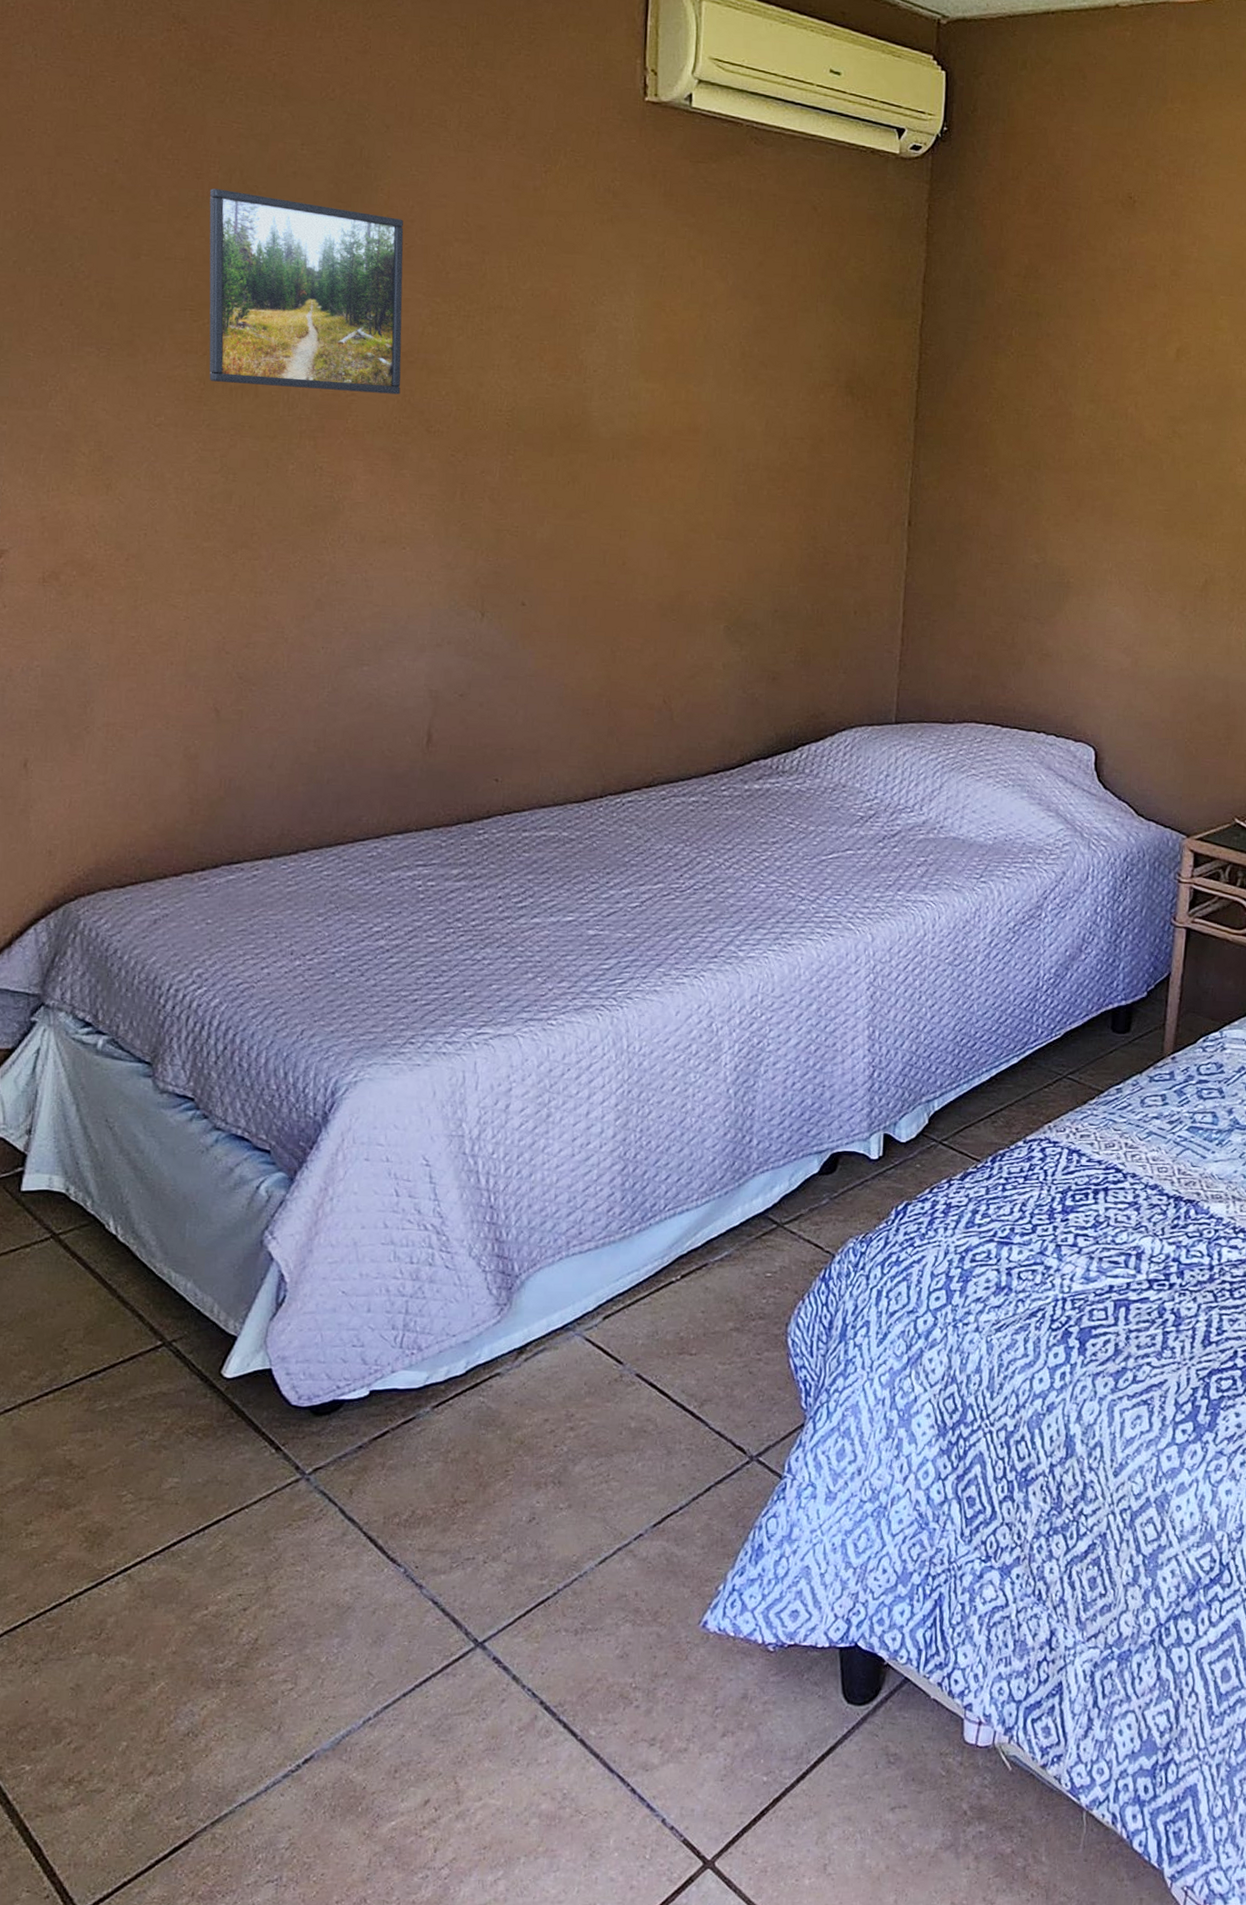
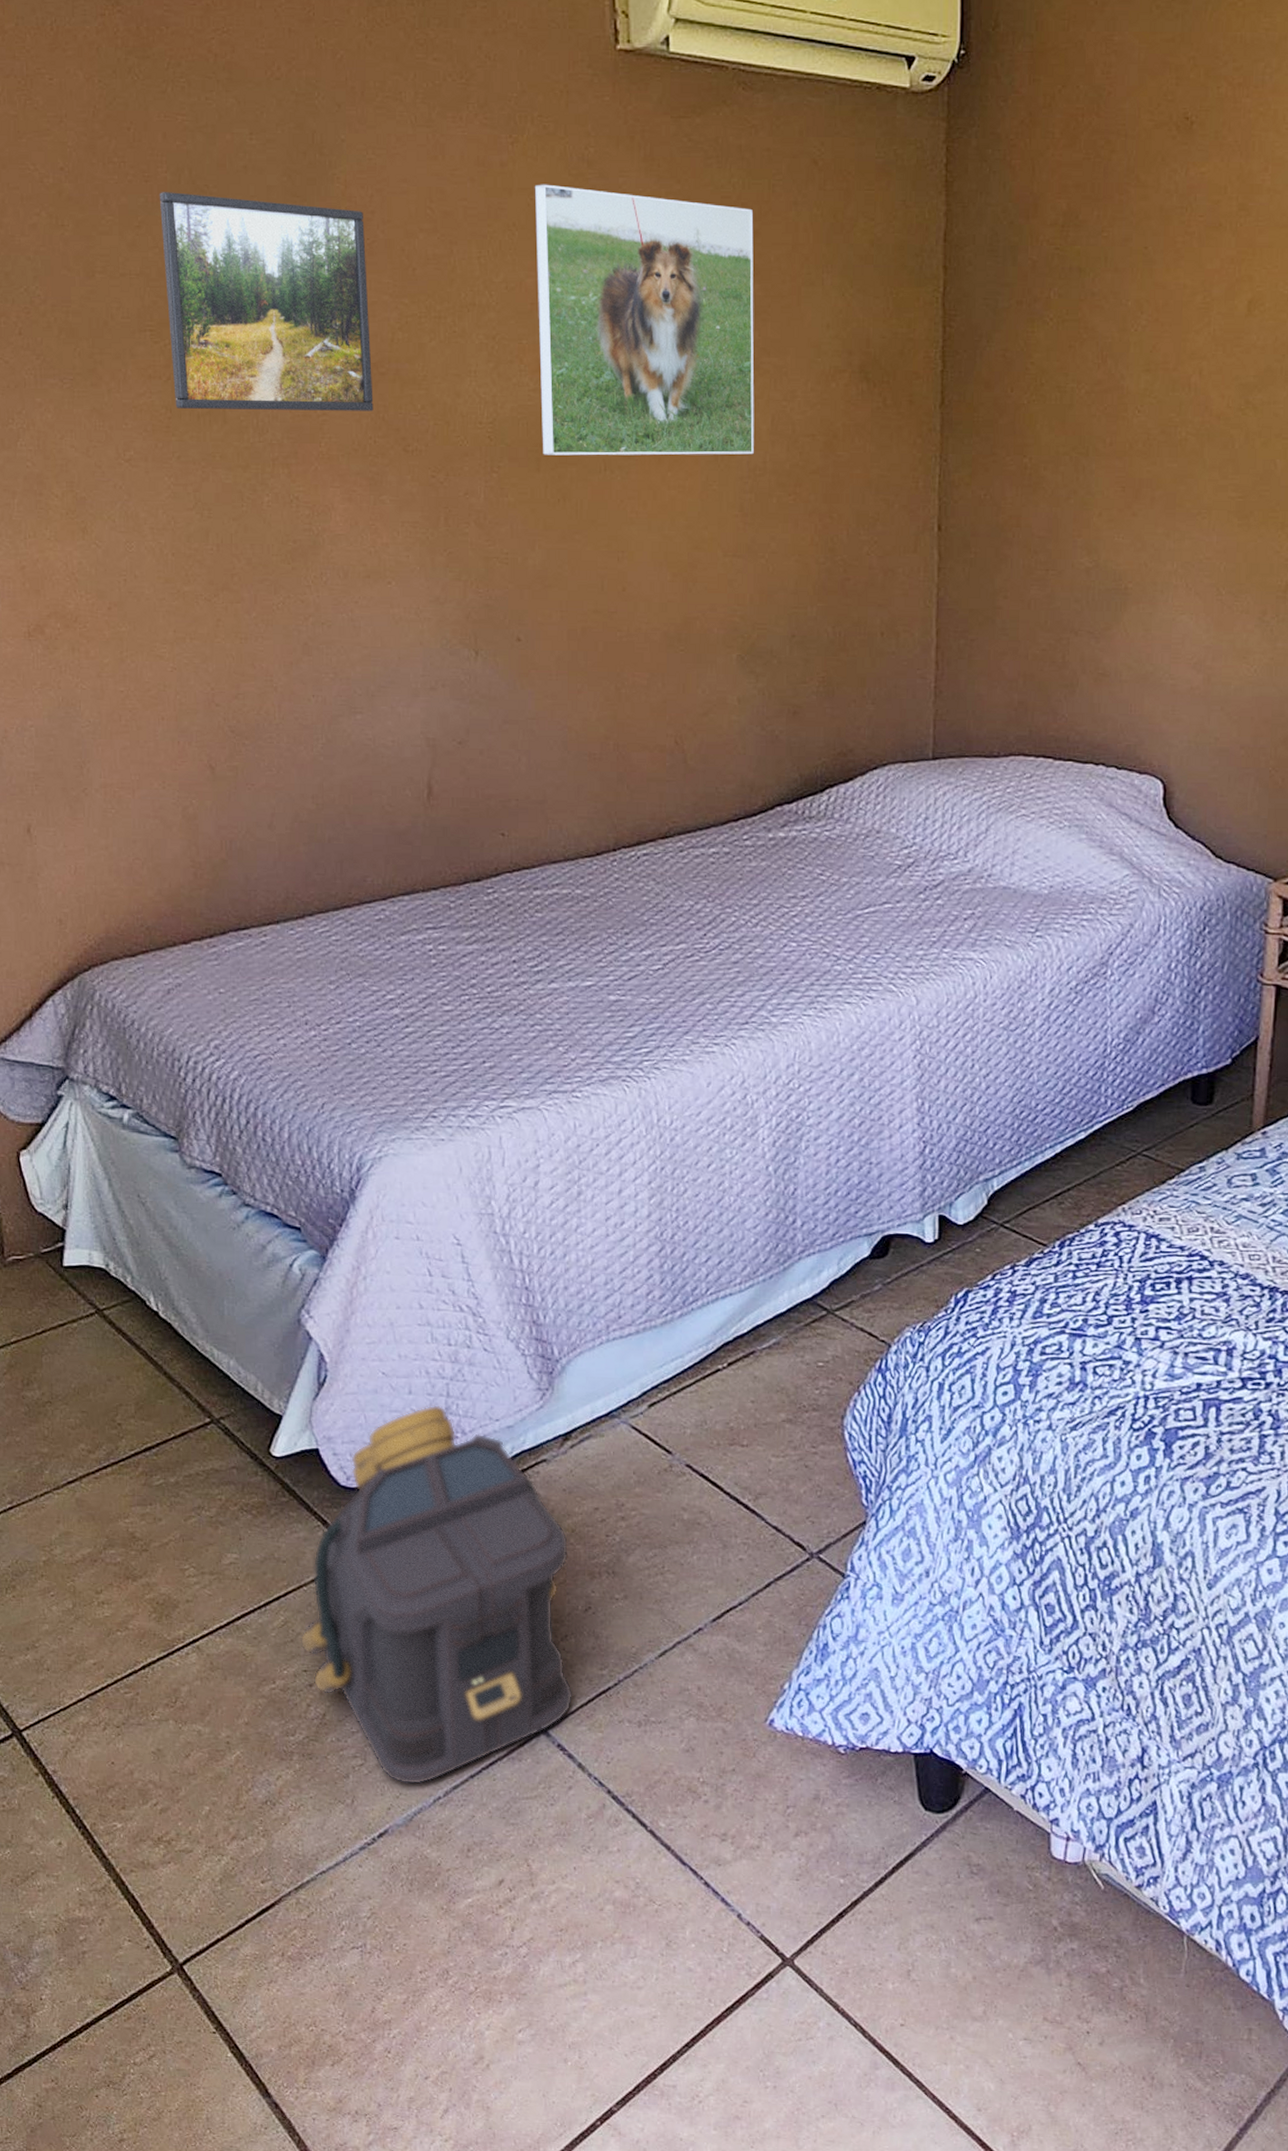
backpack: none [237,1322,517,1707] -> present [300,1405,573,1785]
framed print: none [556,208,758,452] -> present [534,184,754,456]

